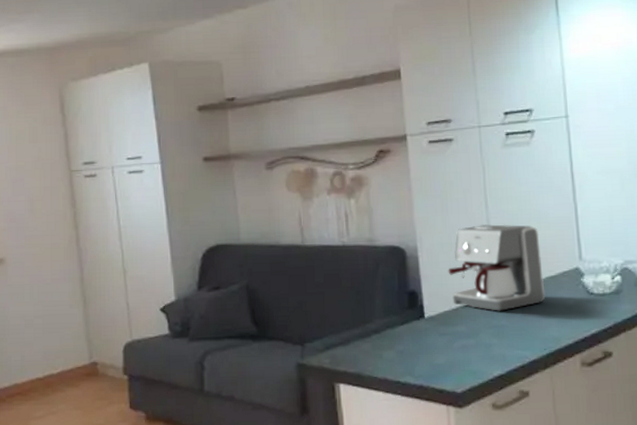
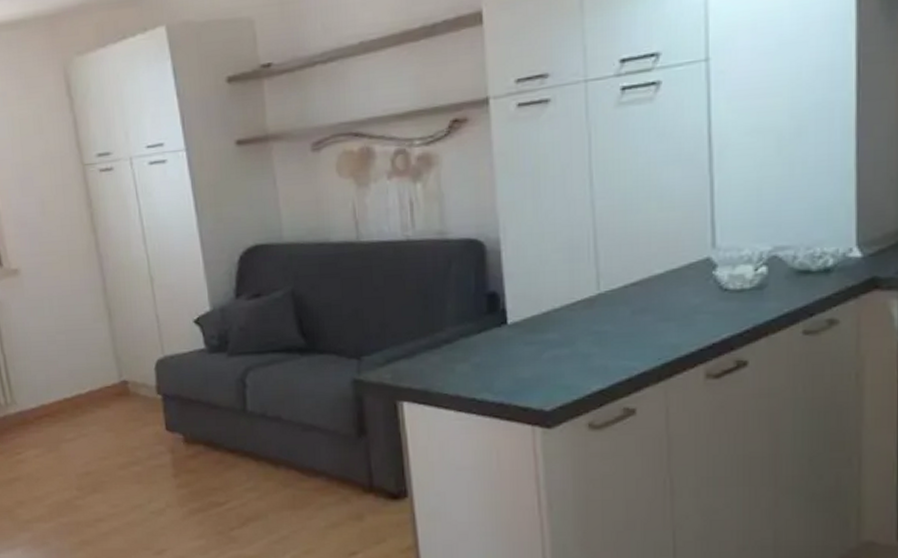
coffee maker: present [448,224,546,311] -> none [538,206,664,315]

